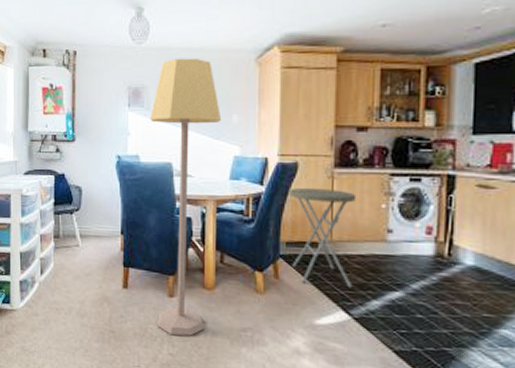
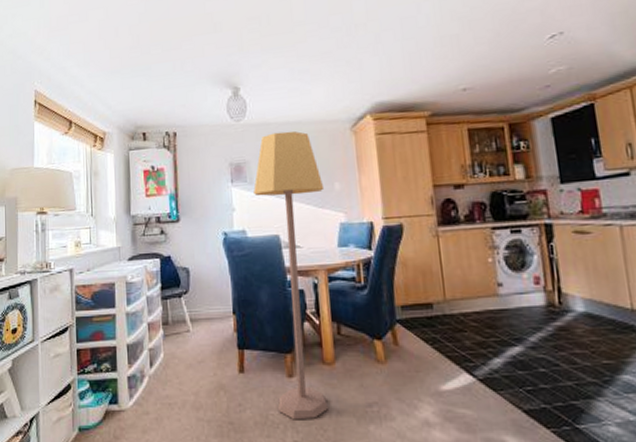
side table: present [288,188,357,288] -> none [397,248,473,349]

